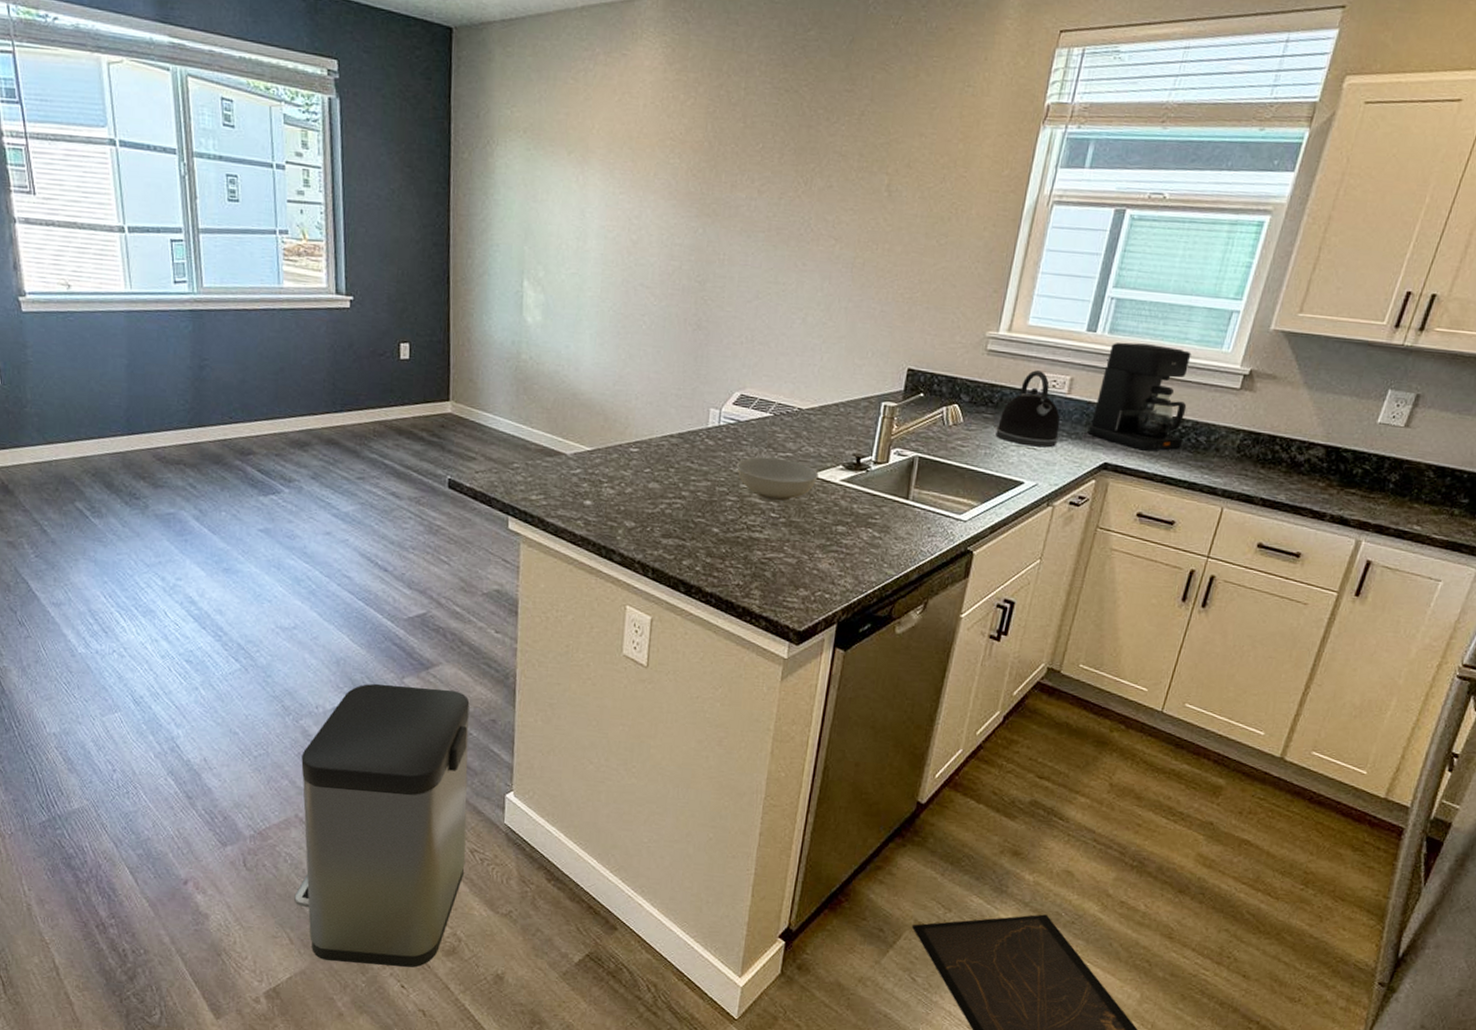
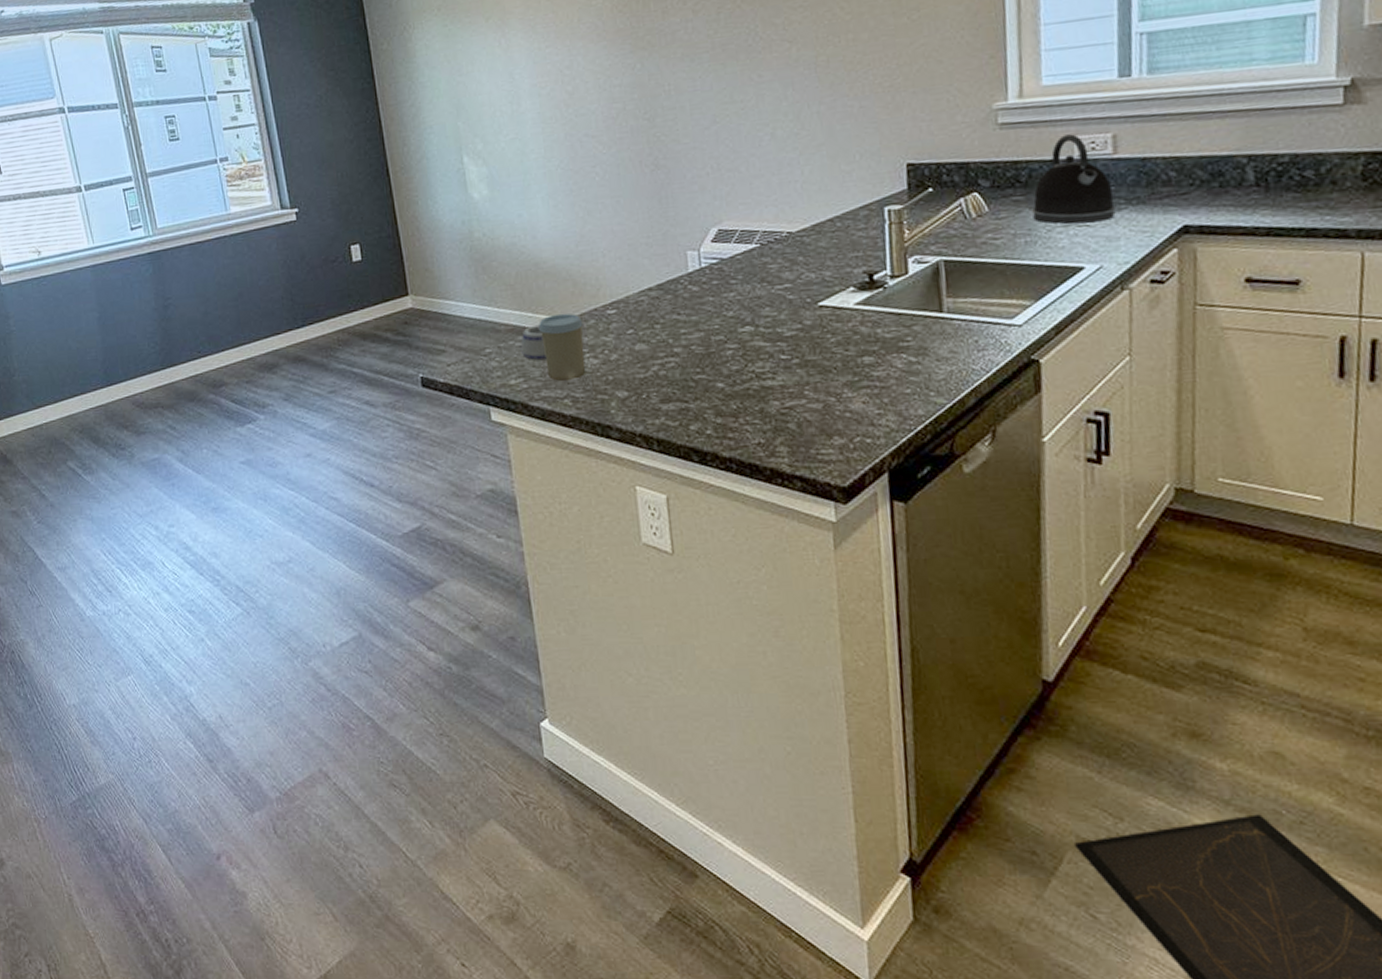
pedal bin: present [294,683,470,968] -> none [316,608,509,941]
mug: none [547,449,569,483] -> present [521,324,547,361]
cup: none [566,443,607,505] -> present [539,313,585,382]
bowl: present [737,457,819,502] -> none [730,291,828,341]
coffee maker: present [1087,342,1191,451] -> none [1151,72,1283,203]

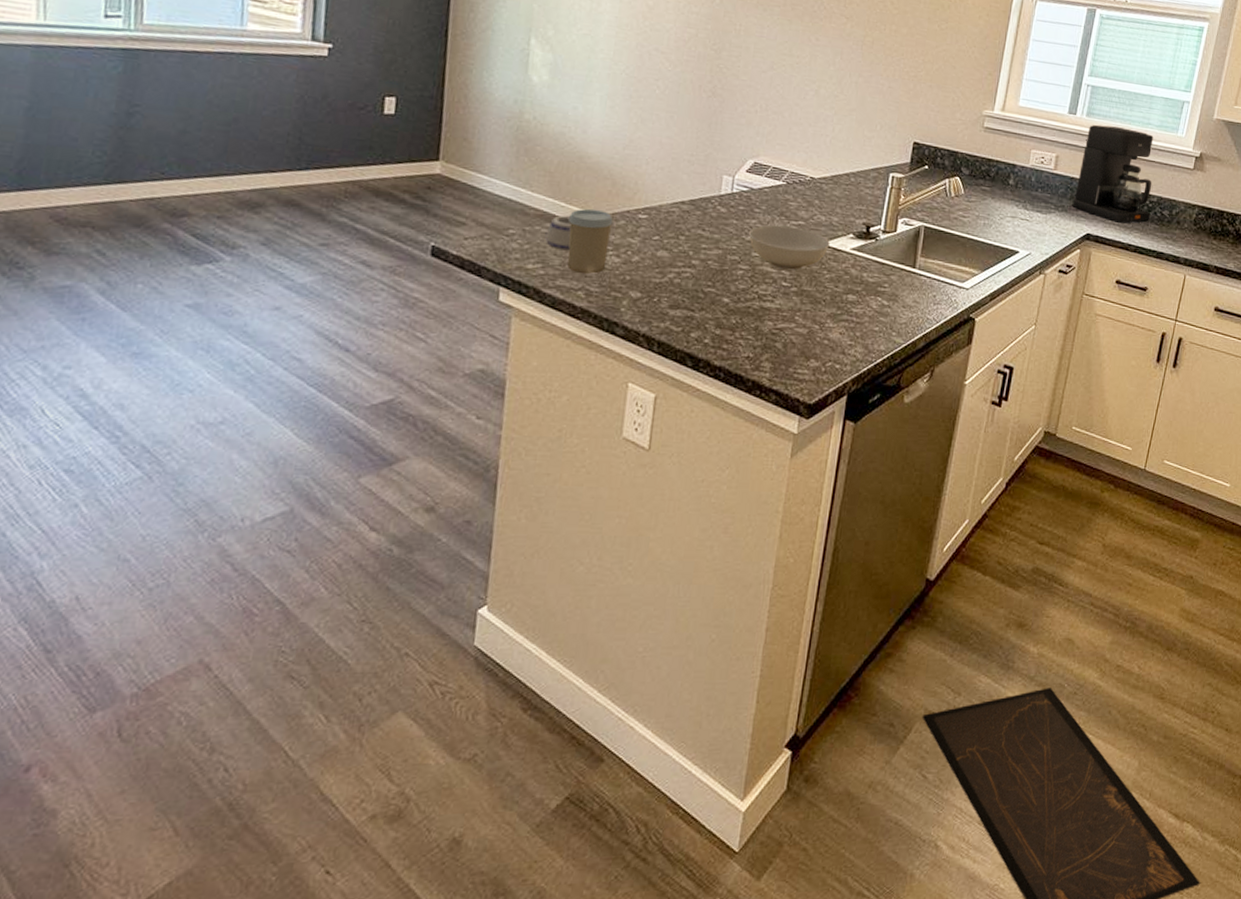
bowl: none [730,291,828,341] -> present [749,225,830,270]
kettle: present [1032,134,1115,225] -> none [993,147,1048,219]
coffee maker: none [1151,72,1283,203] -> present [1072,124,1154,223]

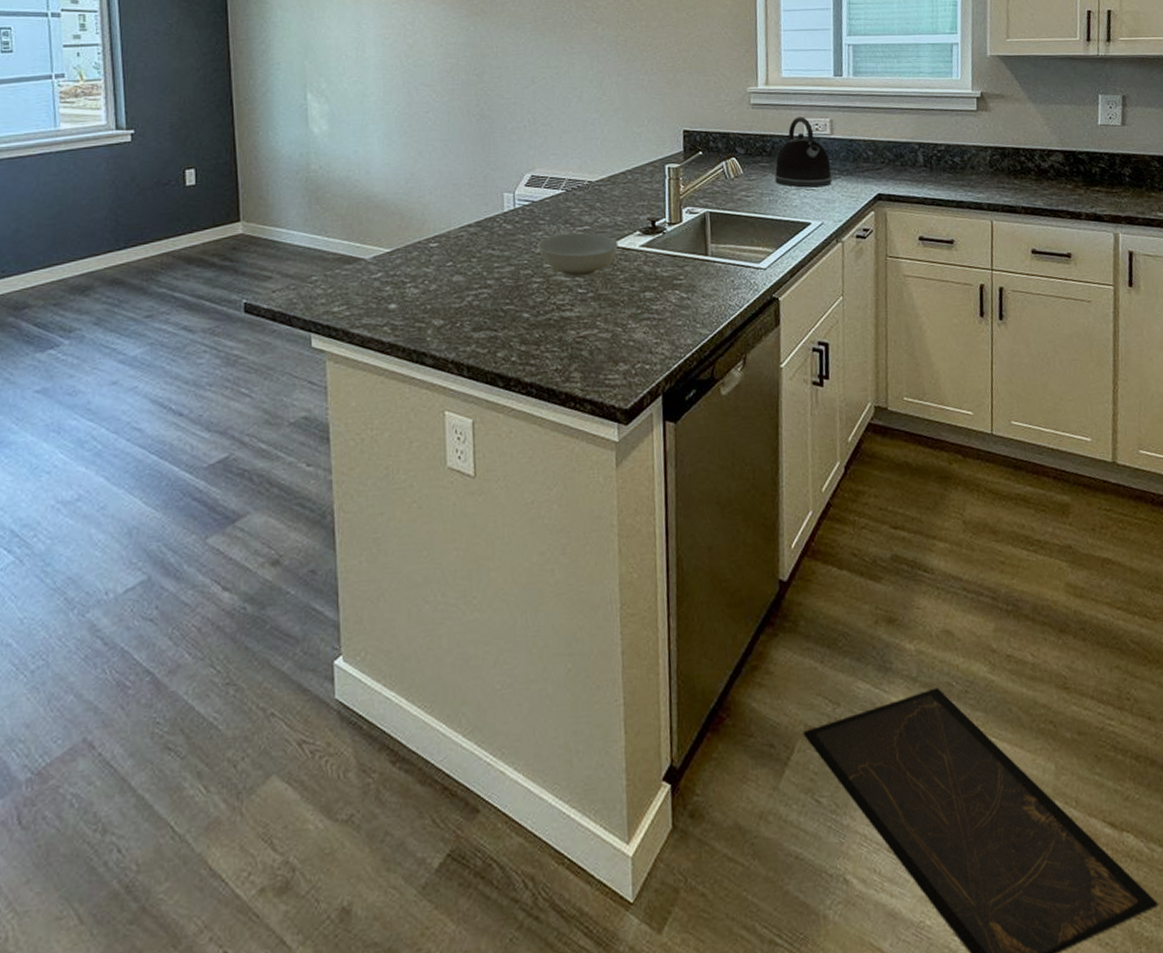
mug: present [546,215,572,251] -> none [347,254,370,290]
cup: present [567,208,614,275] -> none [365,244,407,310]
kettle: none [993,147,1048,219] -> present [774,117,832,188]
coffee maker: present [1072,124,1154,223] -> none [856,81,941,178]

